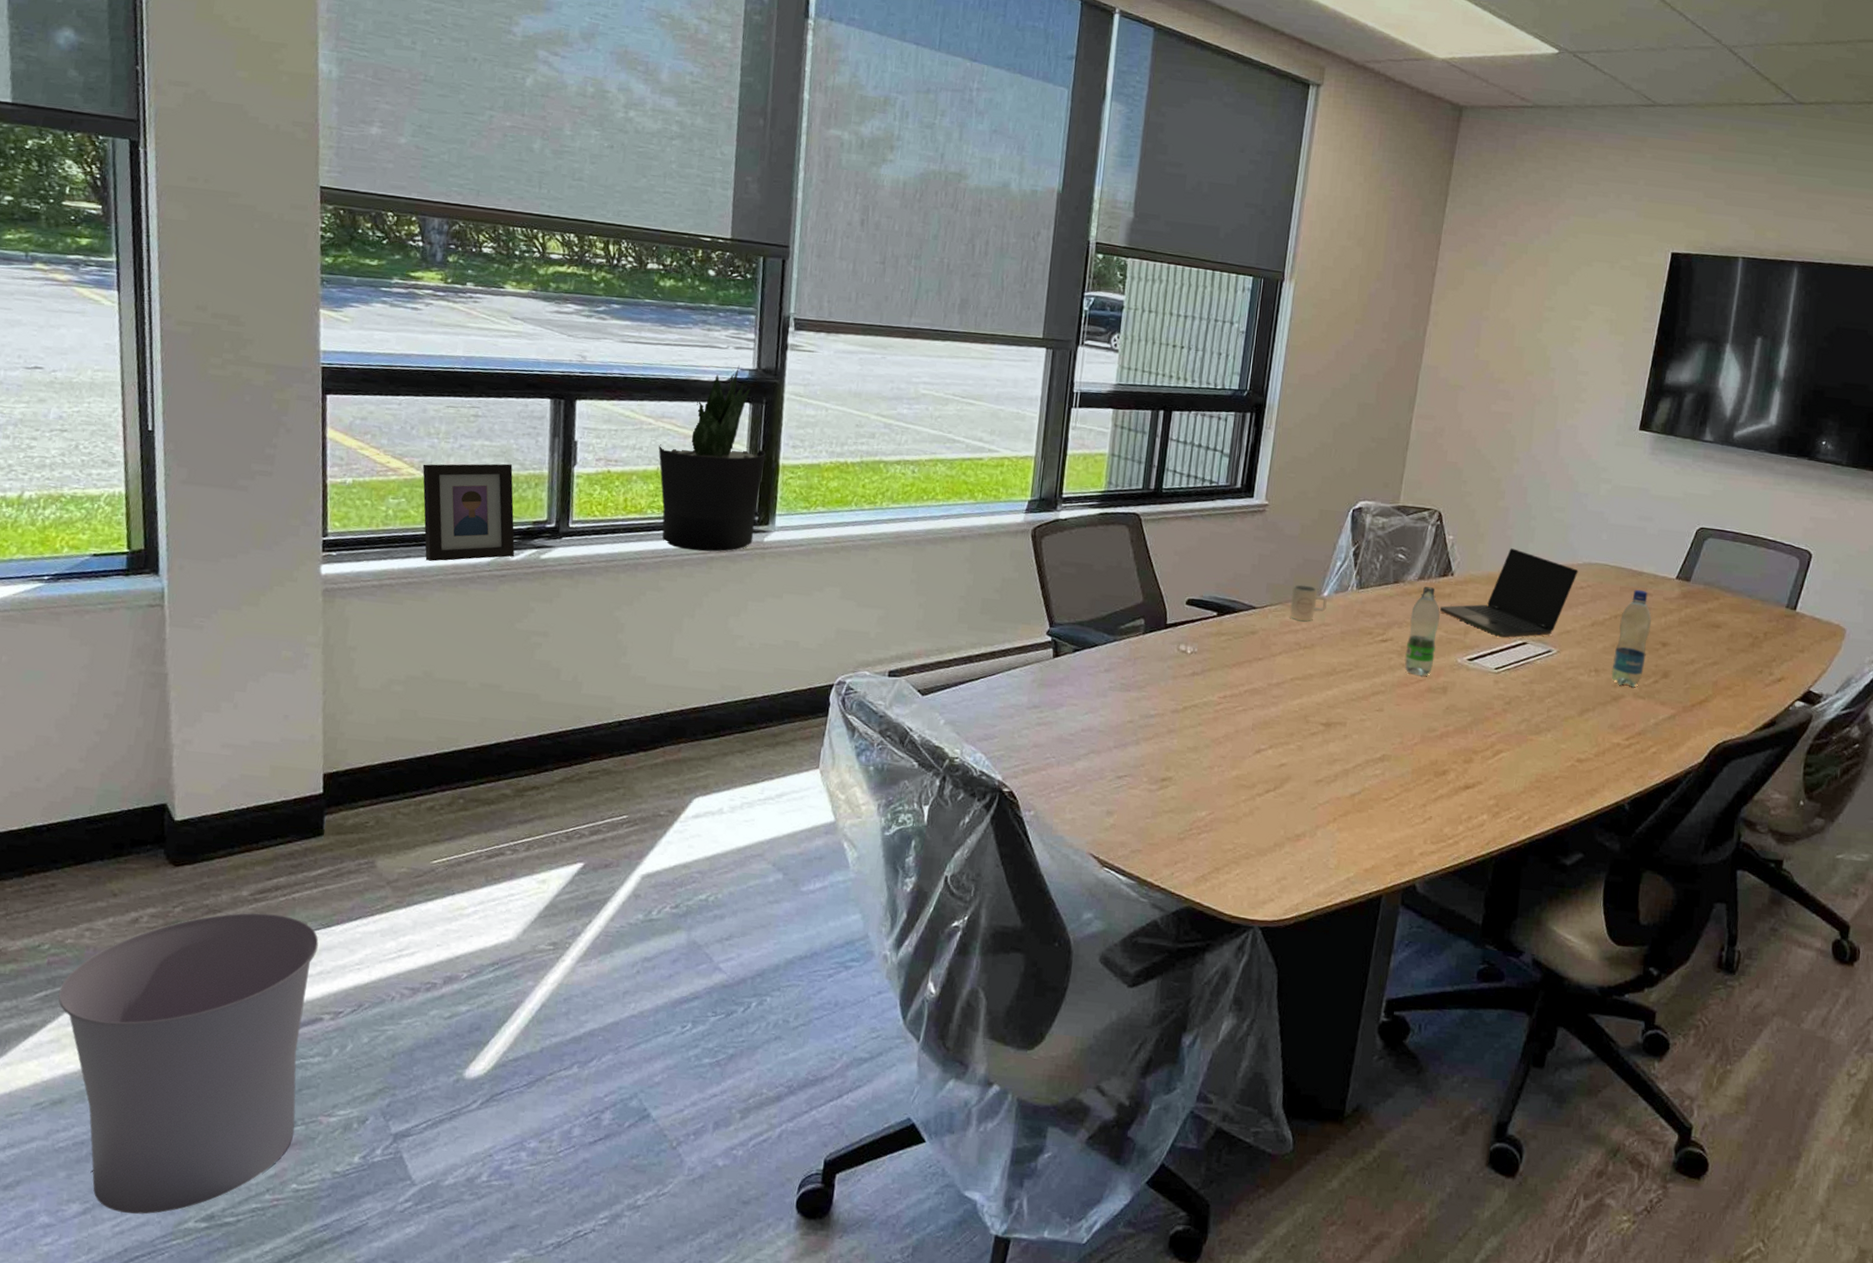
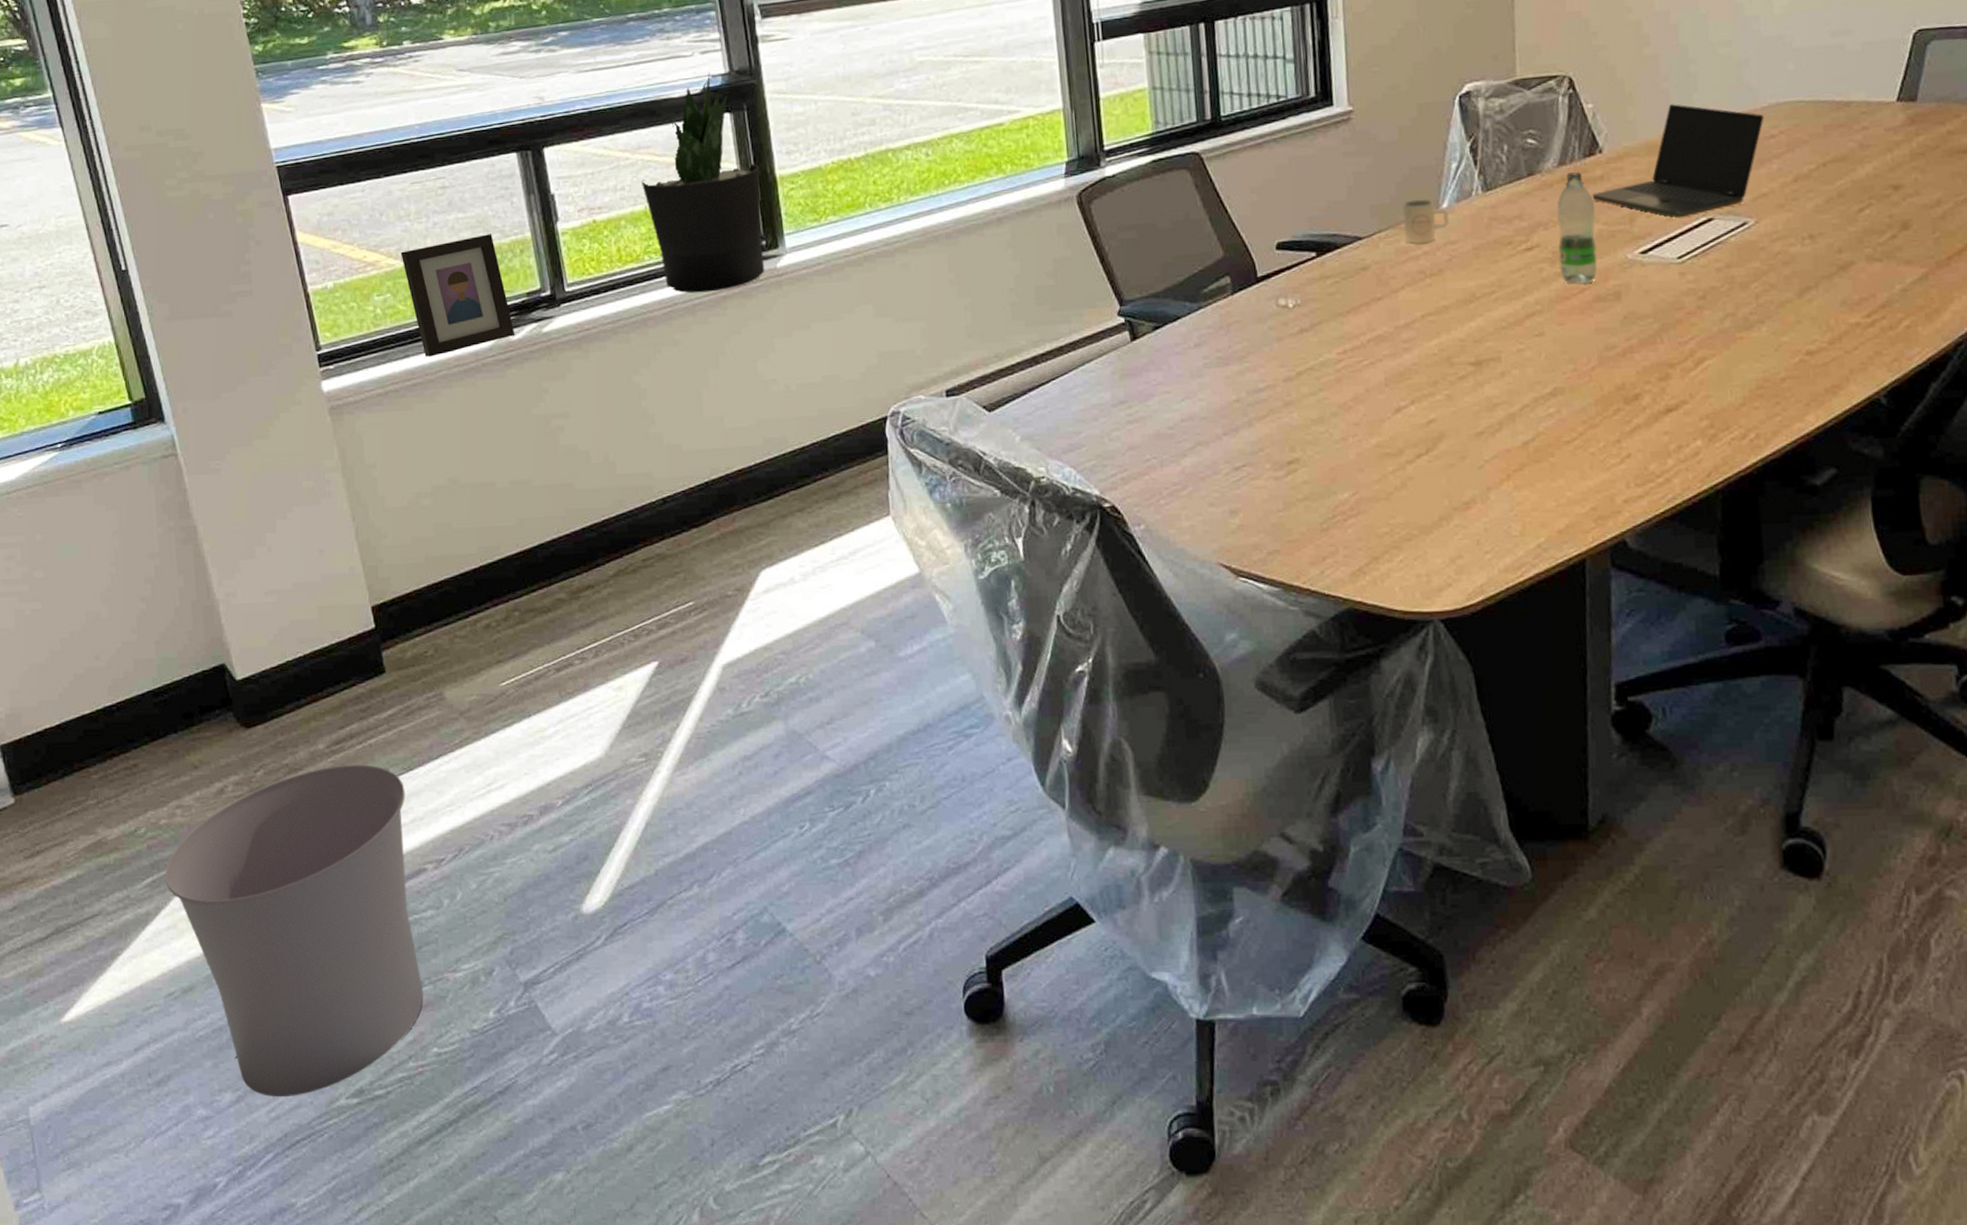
bottle: present [1611,589,1652,688] -> none [1830,124,1875,250]

